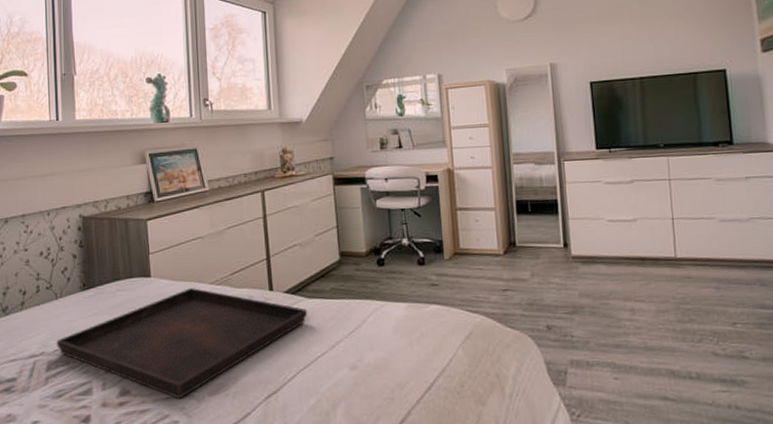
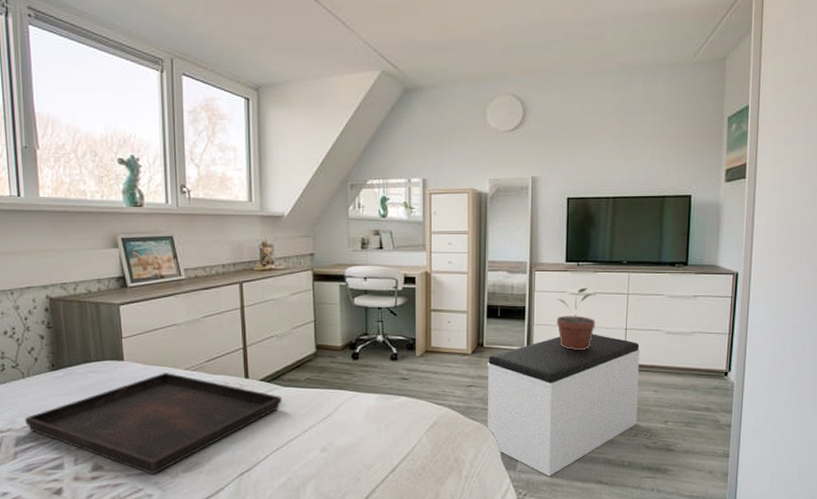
bench: none [522,225,700,392] -> present [487,334,640,476]
potted plant: none [591,175,637,245] -> present [556,287,596,350]

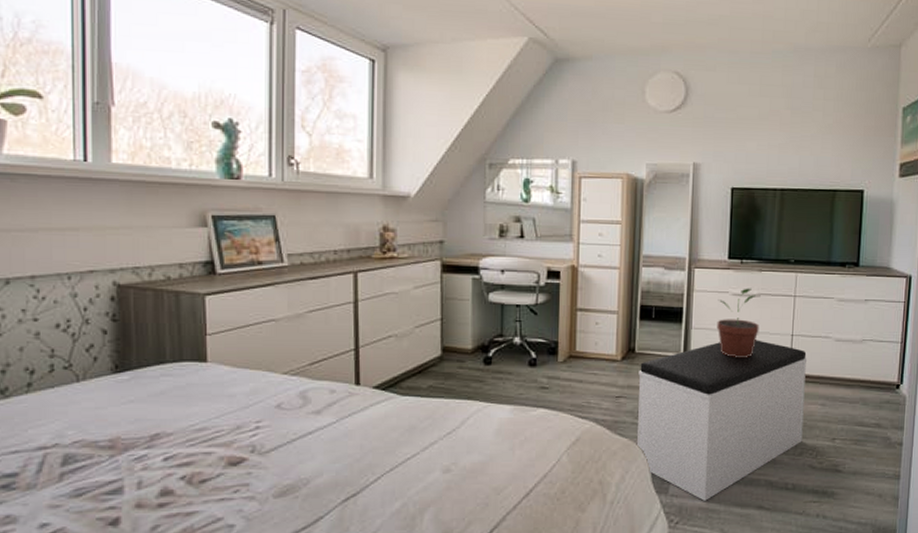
serving tray: present [25,373,282,474] -> none [77,377,399,500]

